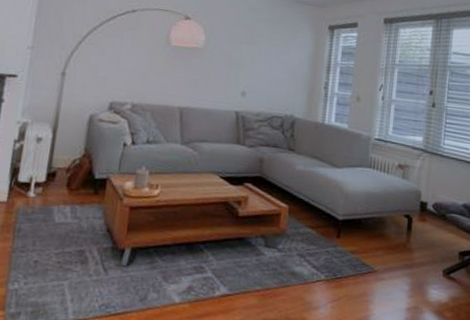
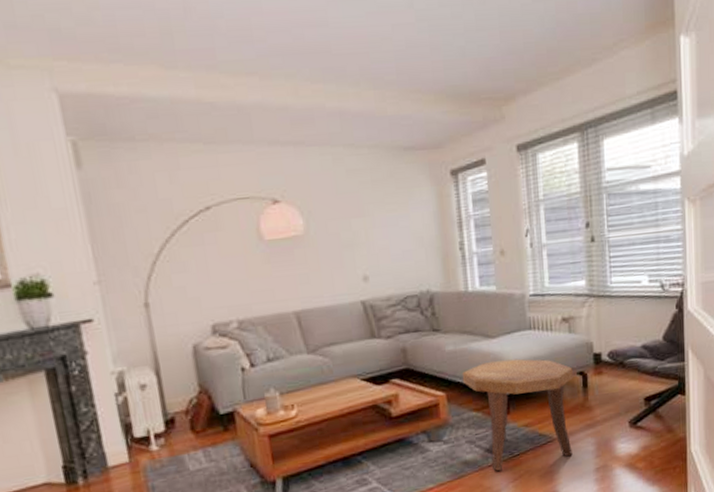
side table: none [305,187,401,291] -> present [462,358,573,471]

